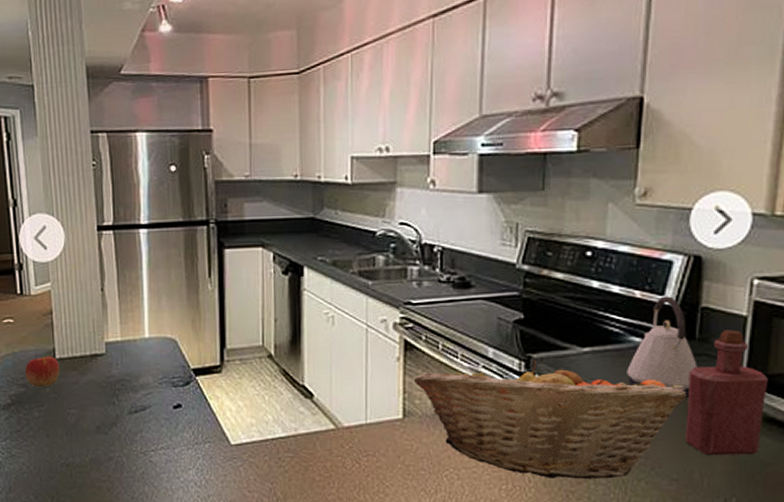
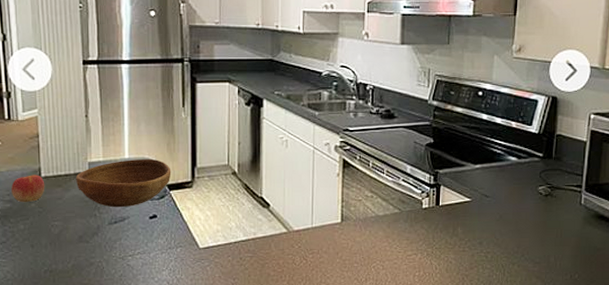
bowl: none [91,338,197,395] -> present [75,158,172,208]
fruit basket: present [413,359,687,480] -> none [349,174,546,266]
kettle: present [627,296,697,399] -> none [506,126,554,203]
bottle: present [684,330,768,456] -> none [544,151,599,244]

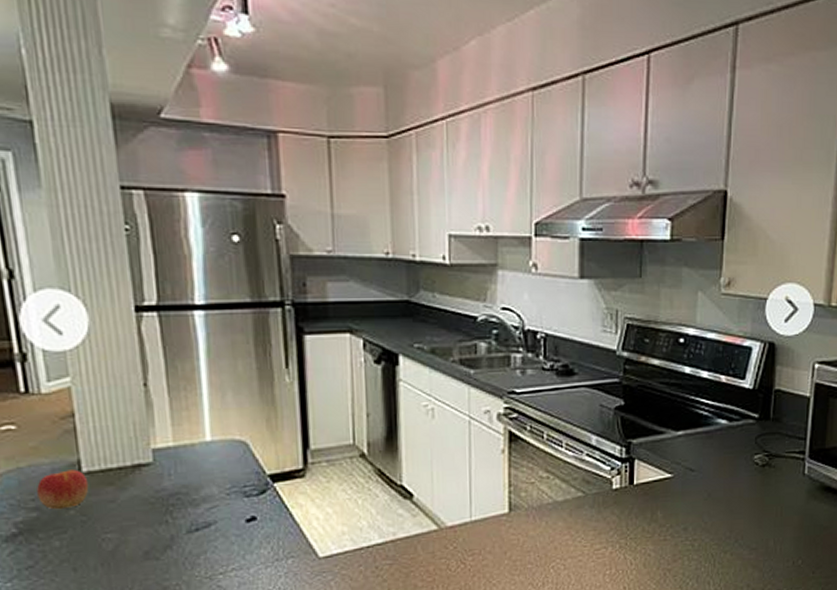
bowl: present [75,158,172,208] -> none [134,440,275,510]

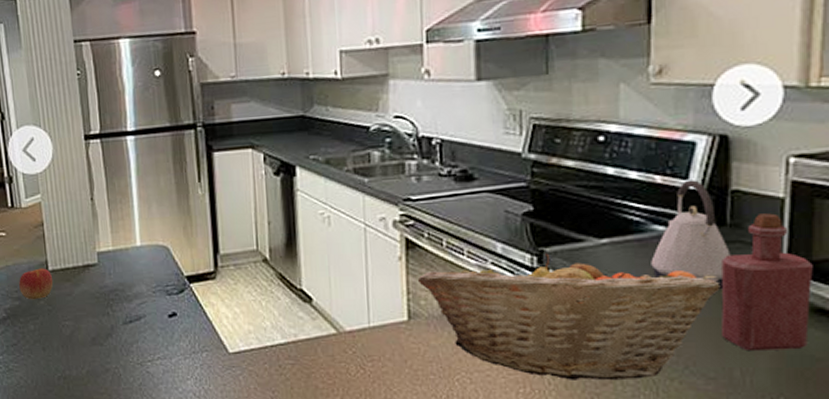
fruit basket: none [519,444,764,559] -> present [417,253,721,381]
kettle: none [714,380,772,475] -> present [651,180,731,290]
bottle: none [761,409,826,525] -> present [720,213,813,352]

